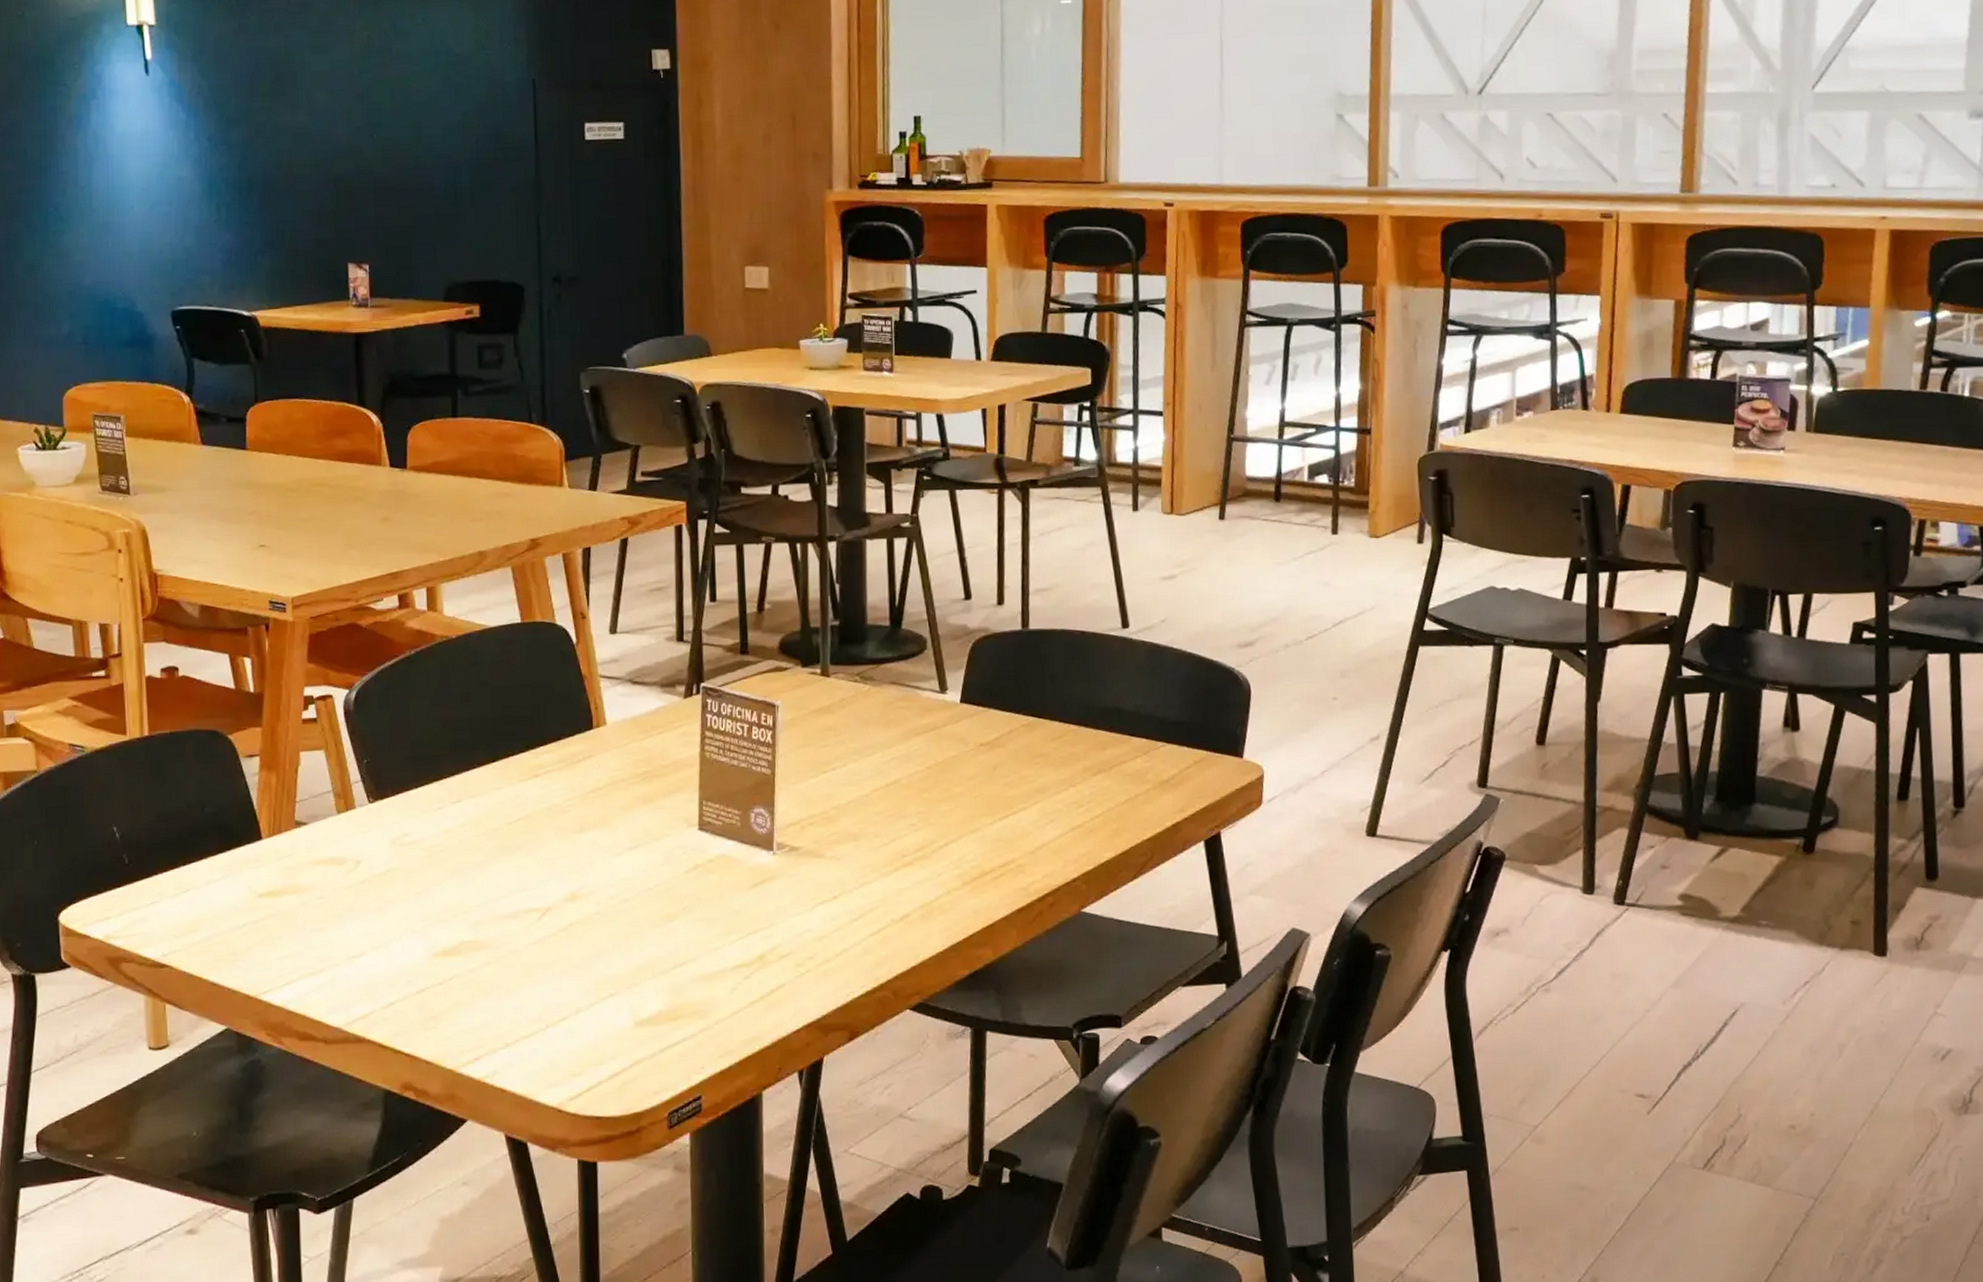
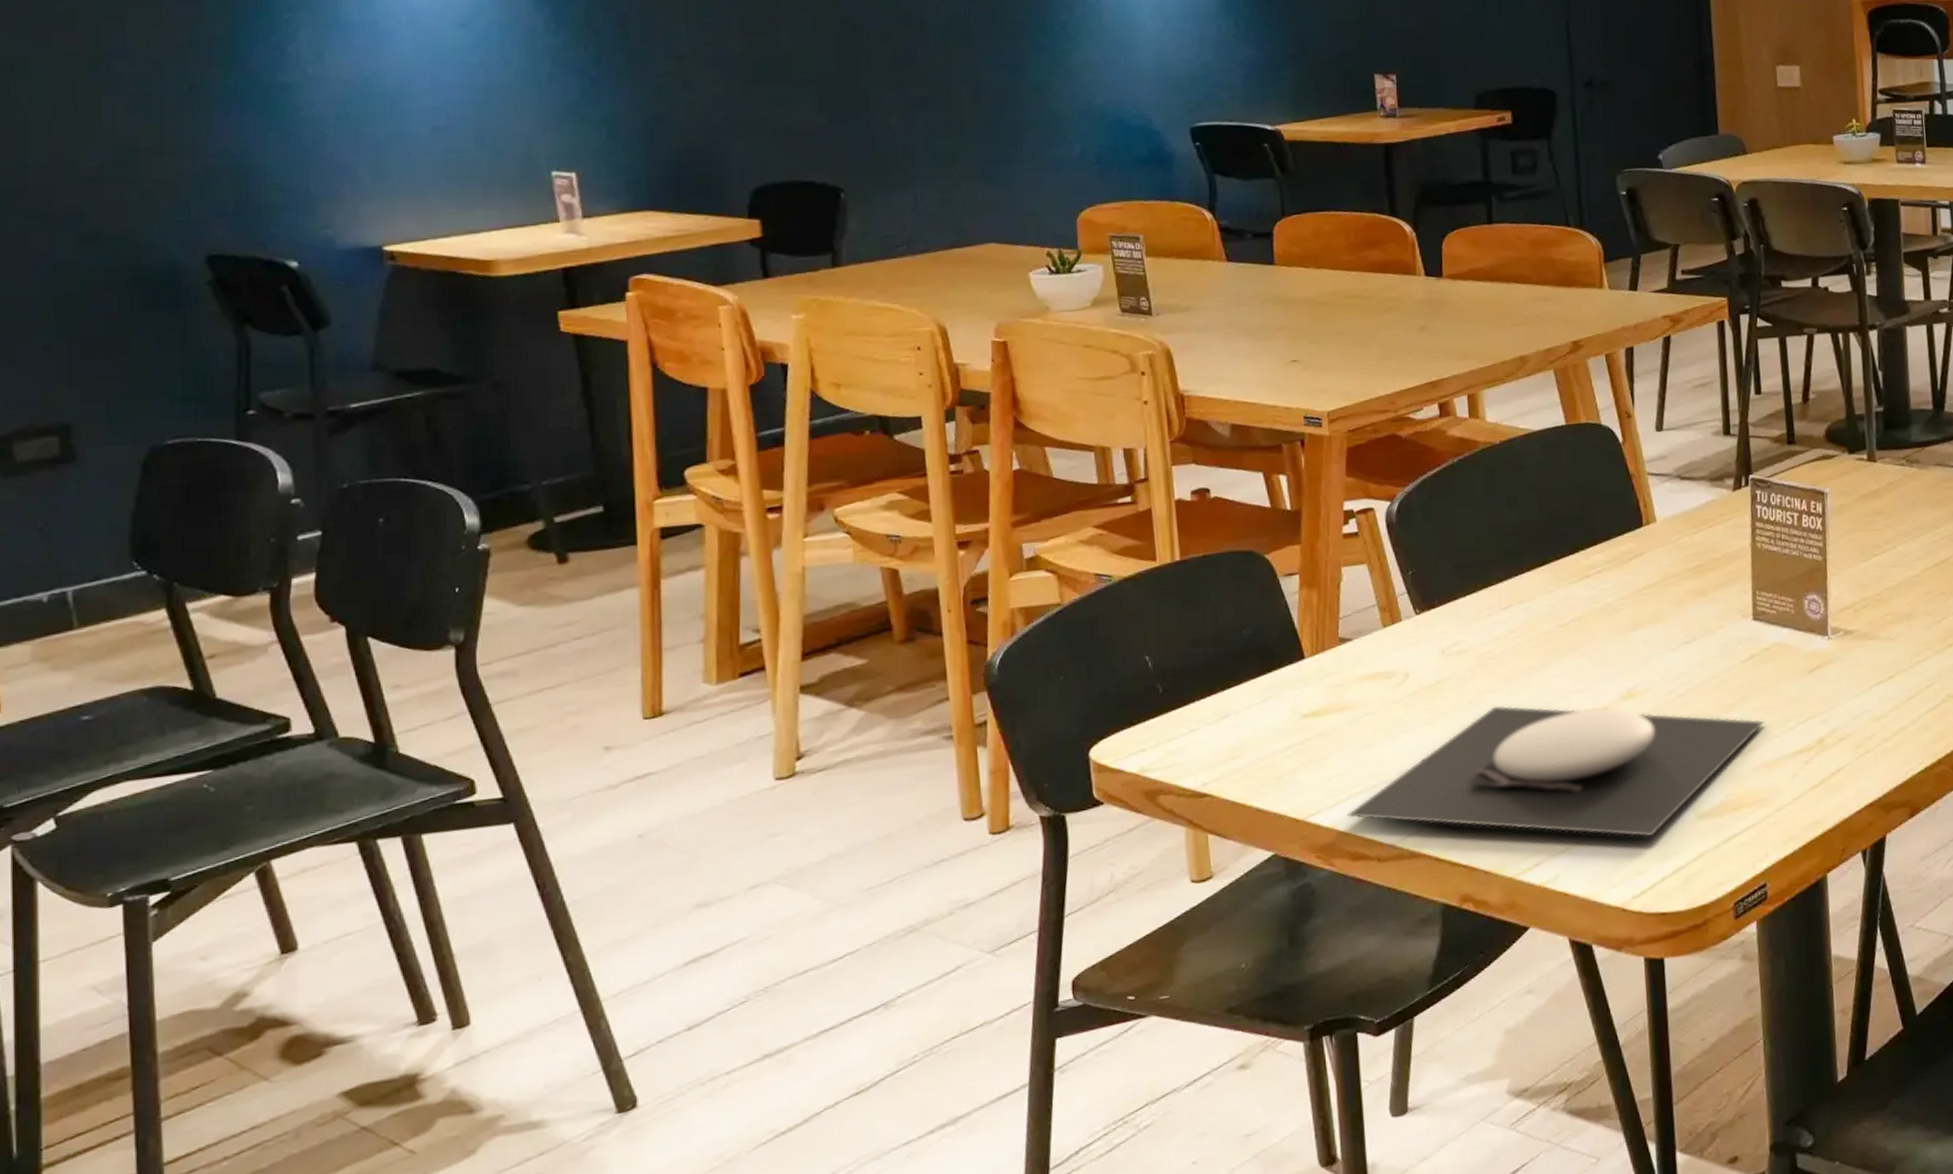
plate: none [296,898,707,1040] -> present [1346,705,1765,838]

